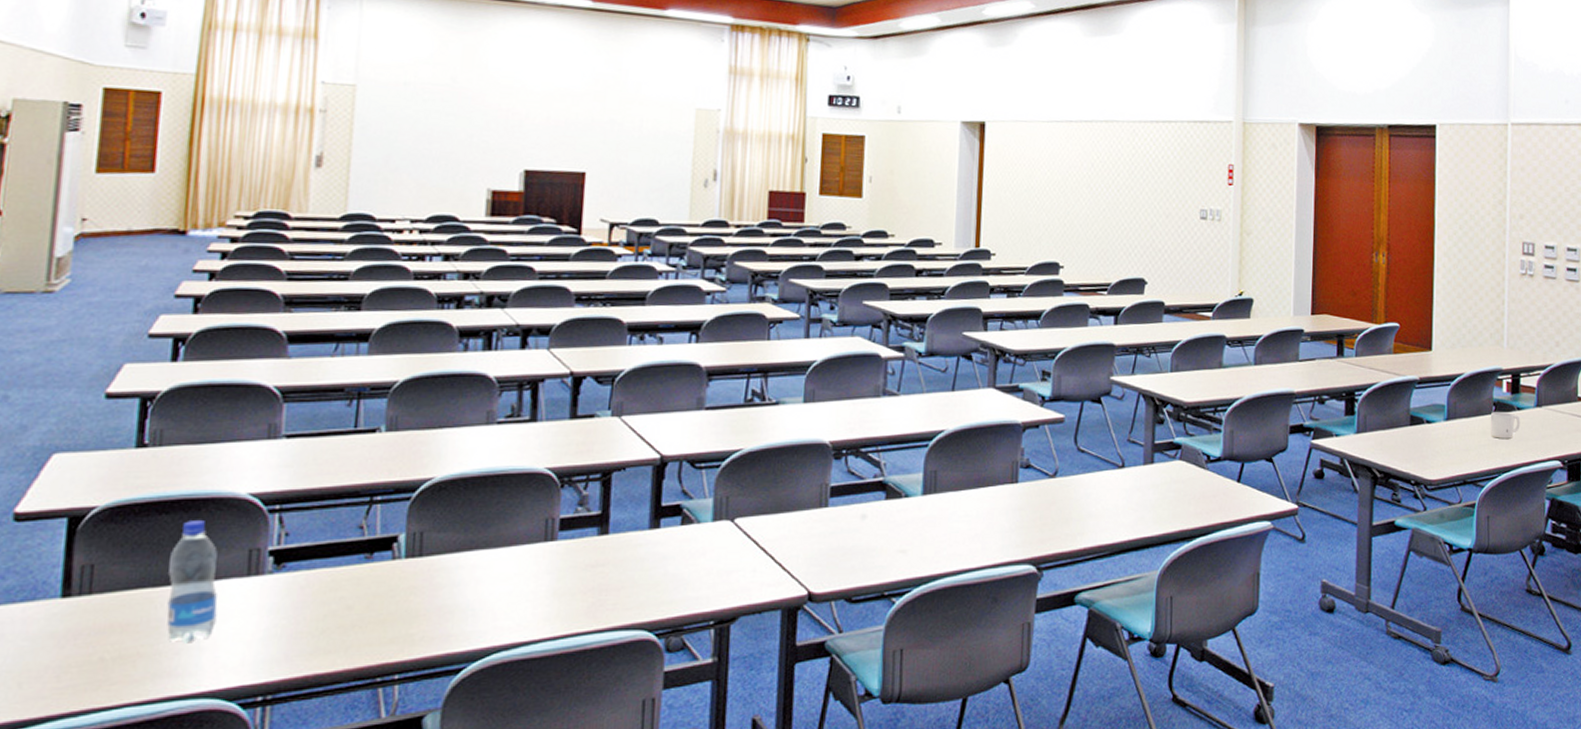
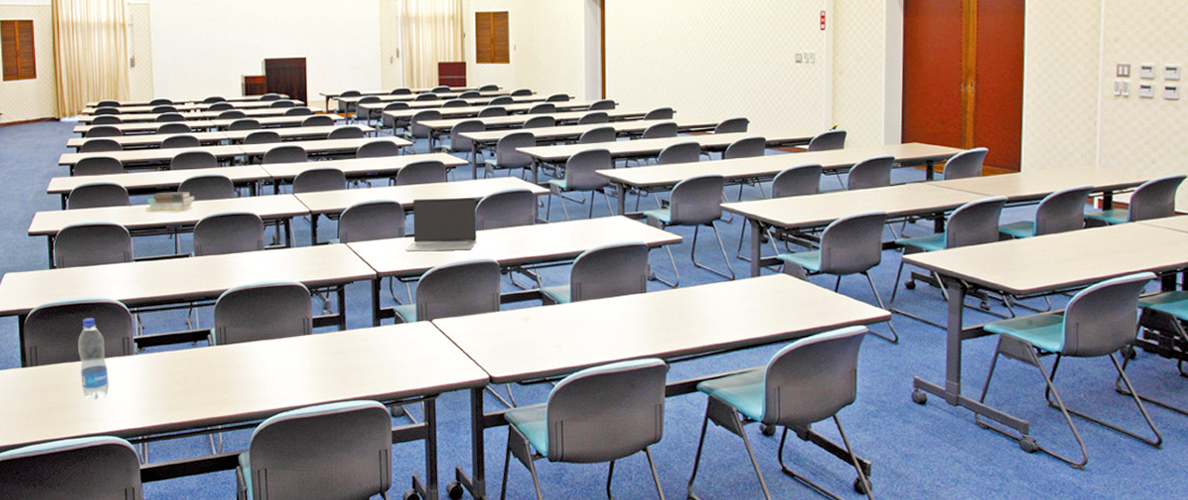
books: none [313,340,396,369] -> present [145,191,195,212]
laptop: none [704,360,807,429] -> present [405,197,477,252]
mug: present [1491,411,1521,439] -> none [1081,226,1112,252]

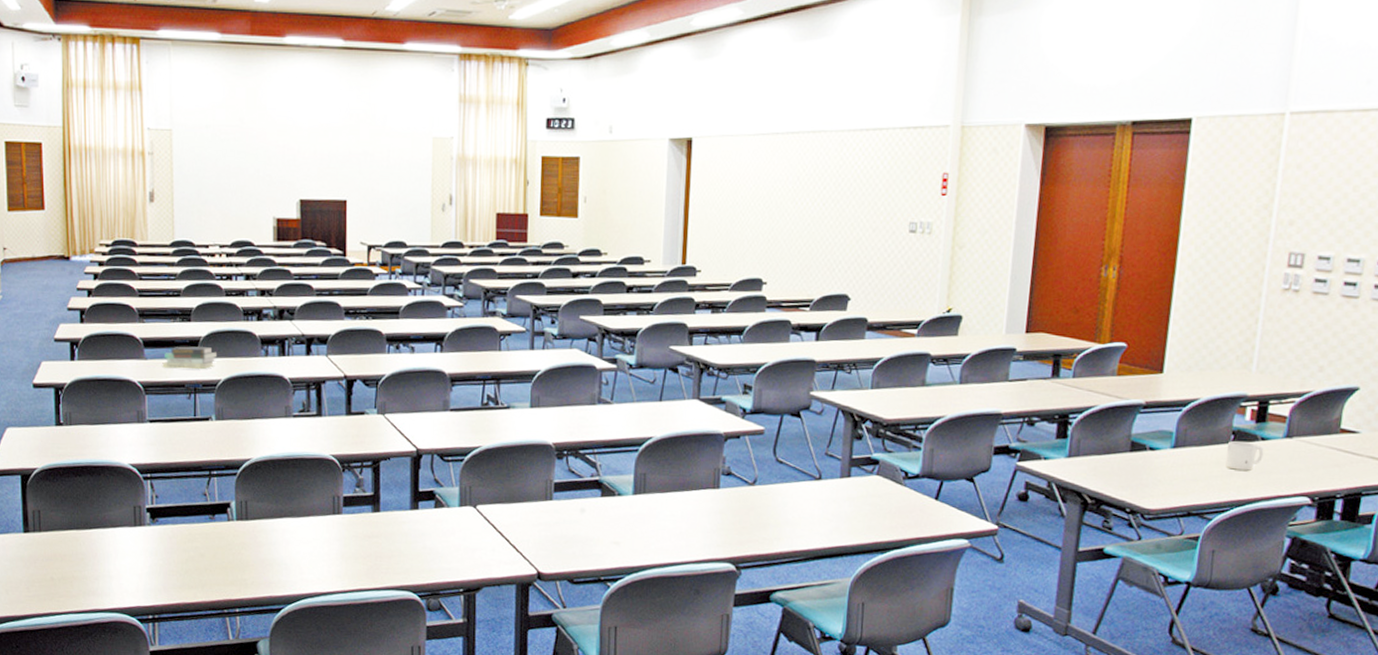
bottle: present [77,317,109,400] -> none [84,481,118,572]
laptop: present [405,197,477,252] -> none [450,368,532,430]
mug: none [1081,226,1112,252] -> present [1225,440,1264,471]

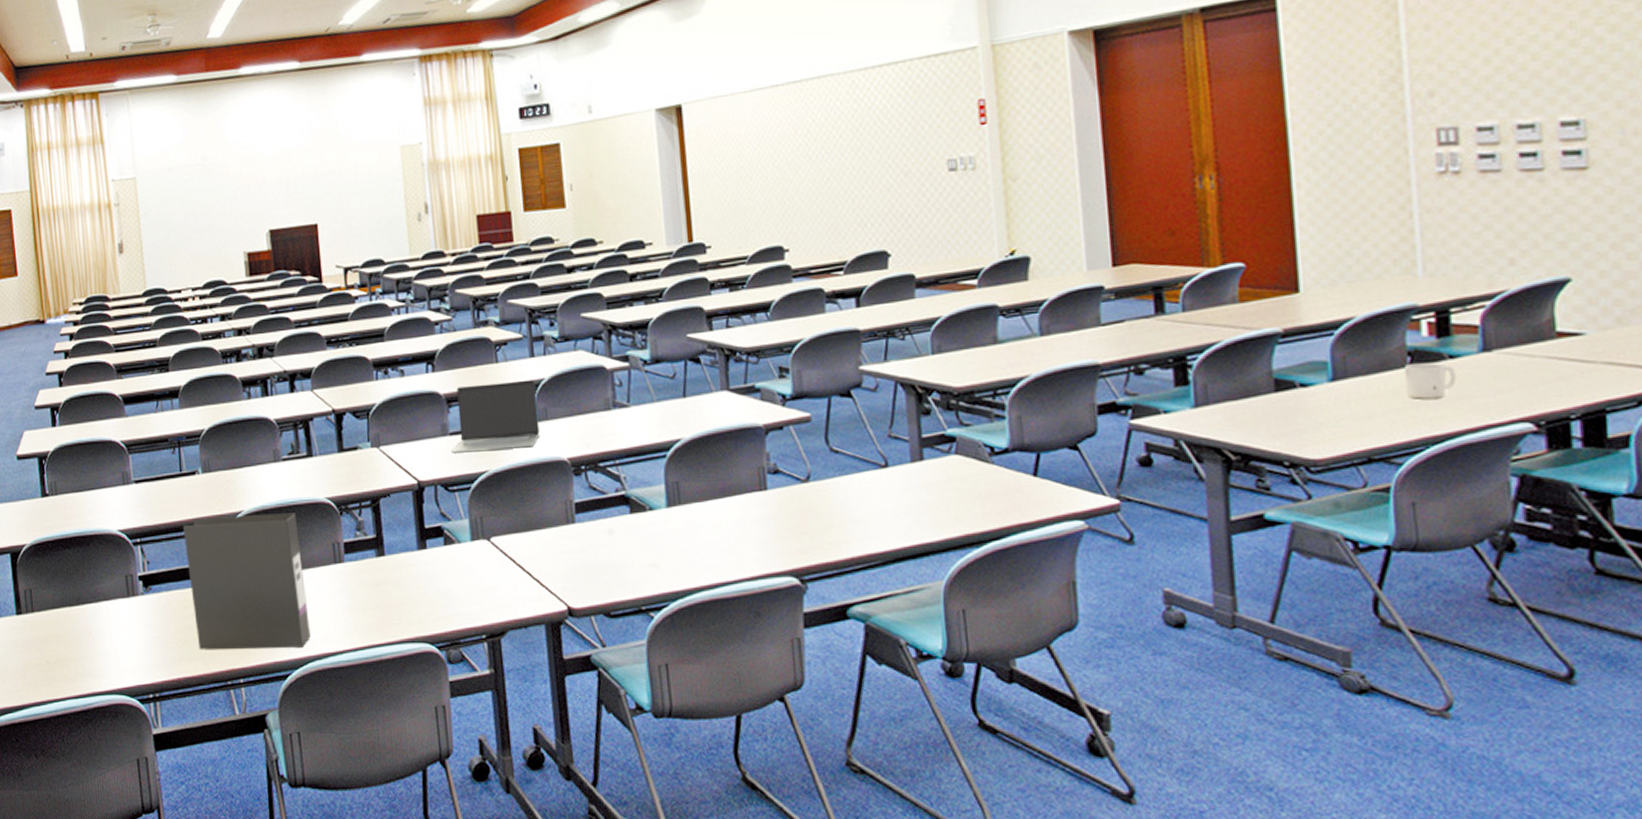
books: present [162,346,218,370] -> none [143,395,199,424]
binder: none [193,461,305,586] -> present [183,513,311,650]
laptop: none [450,368,532,430] -> present [451,379,540,453]

